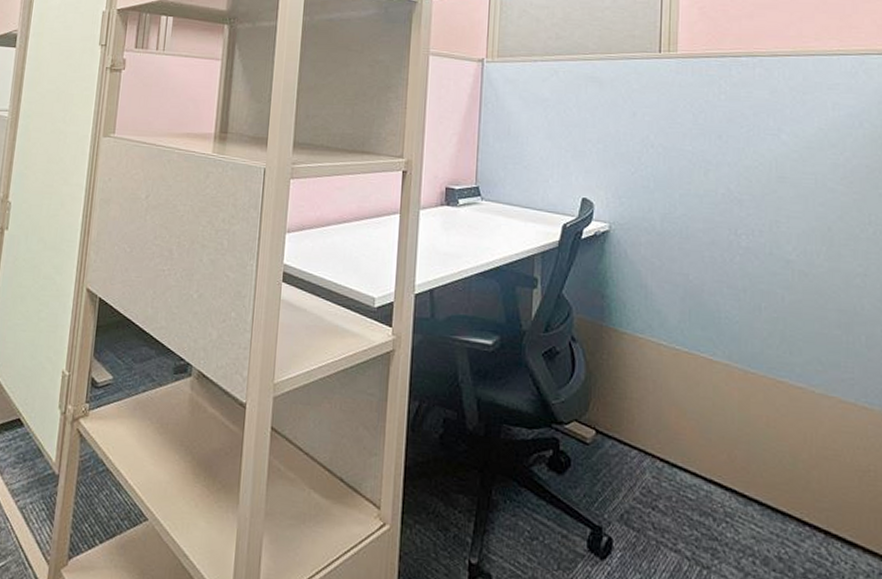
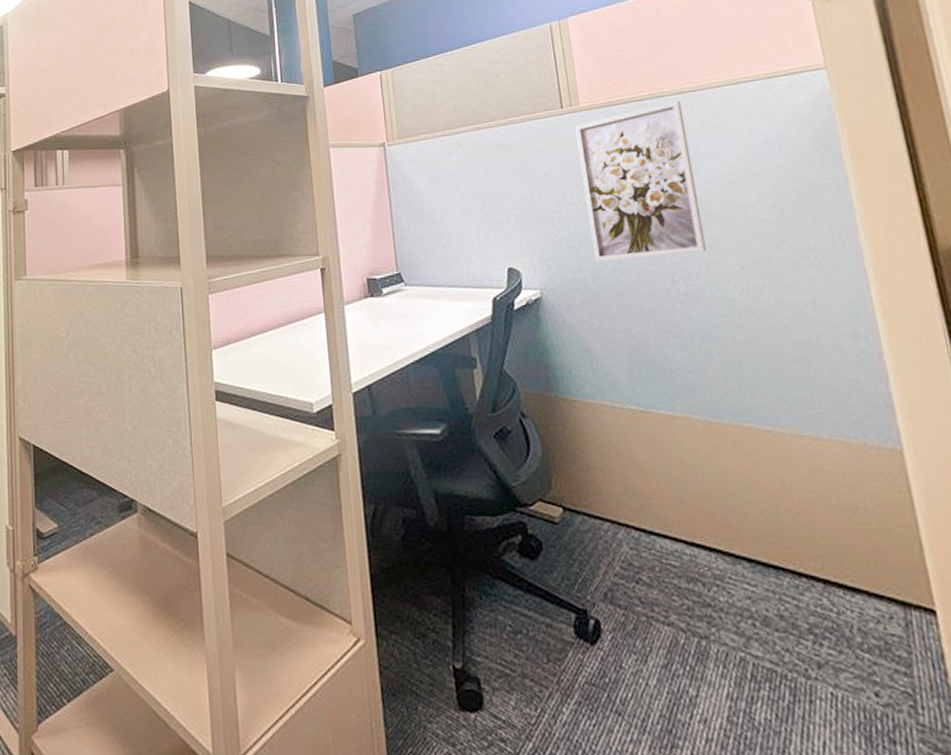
wall art: none [666,62,775,211] -> present [574,101,707,263]

